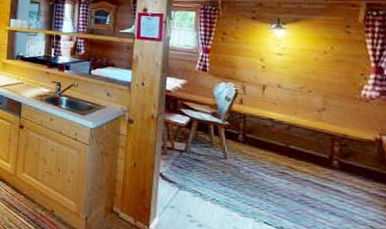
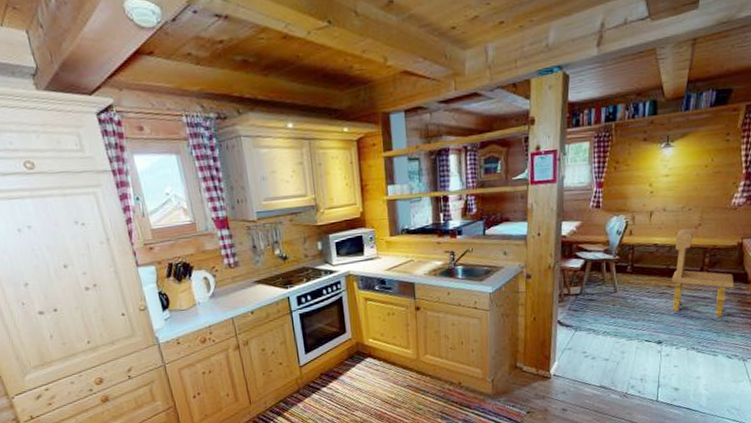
chair: none [293,109,376,220] -> present [672,228,734,317]

